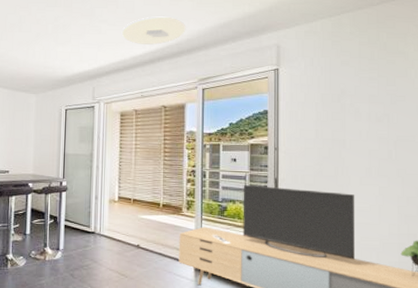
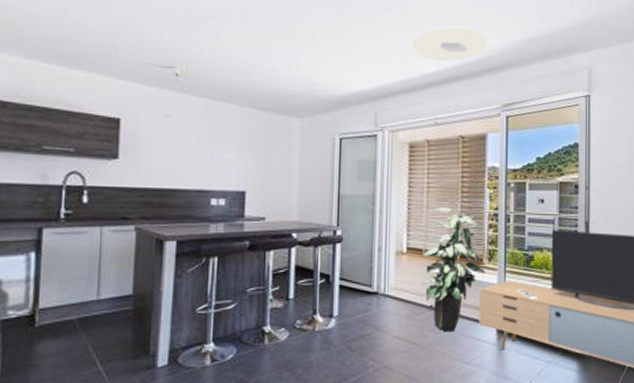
indoor plant: none [130,165,185,267] -> present [421,208,486,331]

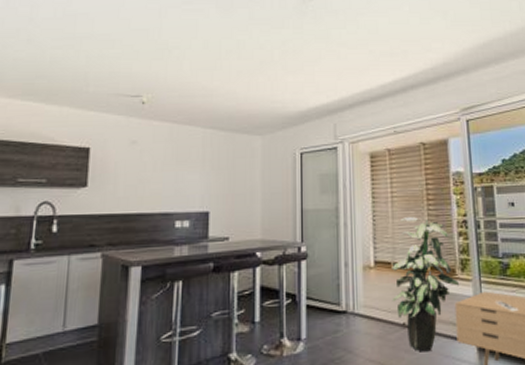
ceiling light: present [410,26,488,61] -> none [365,37,441,70]

